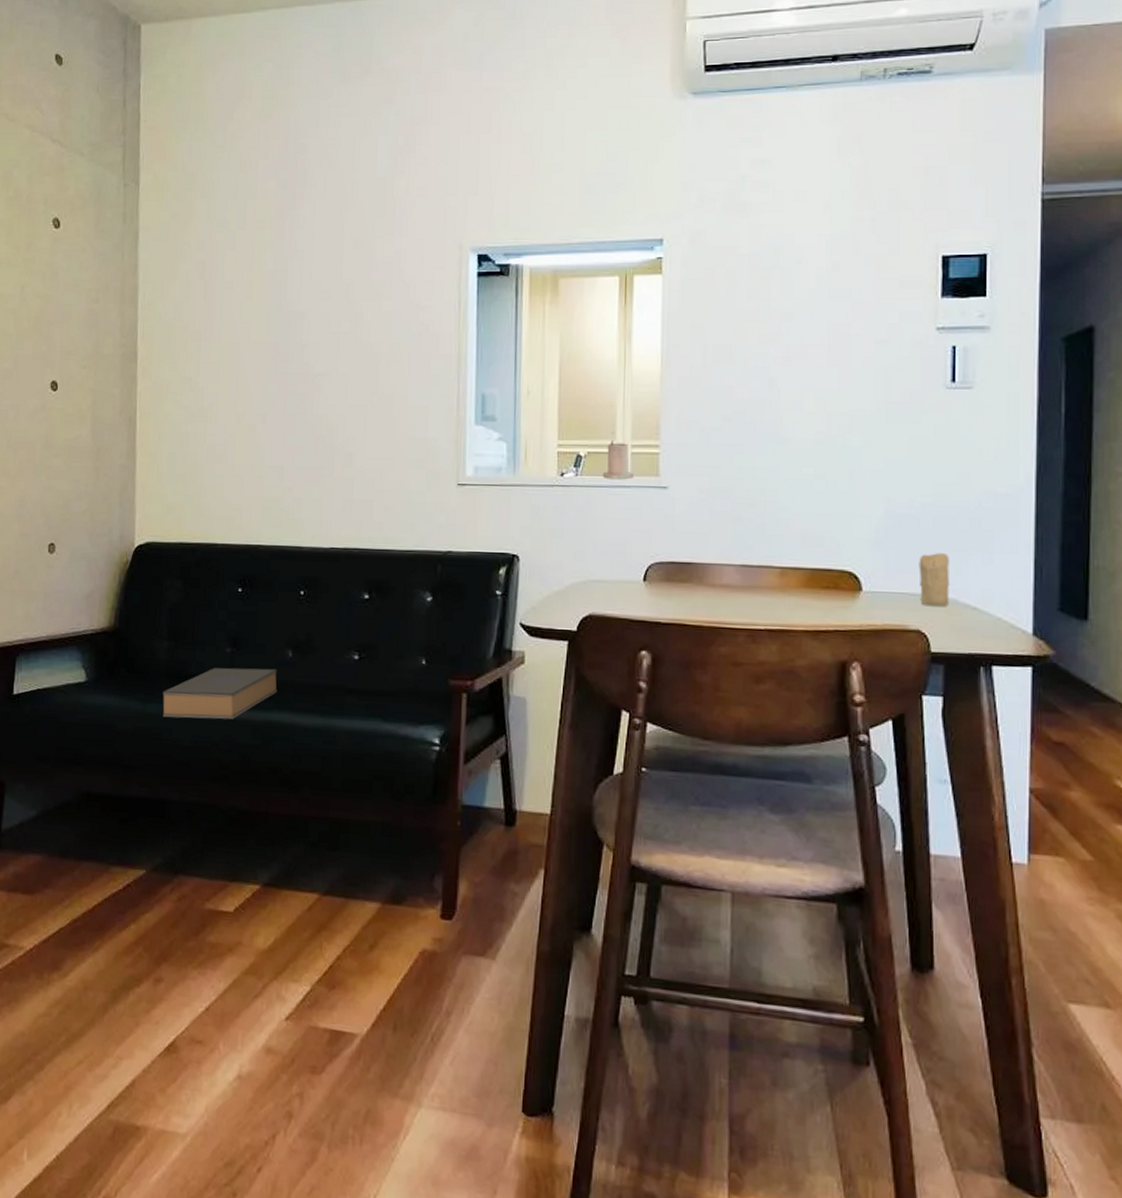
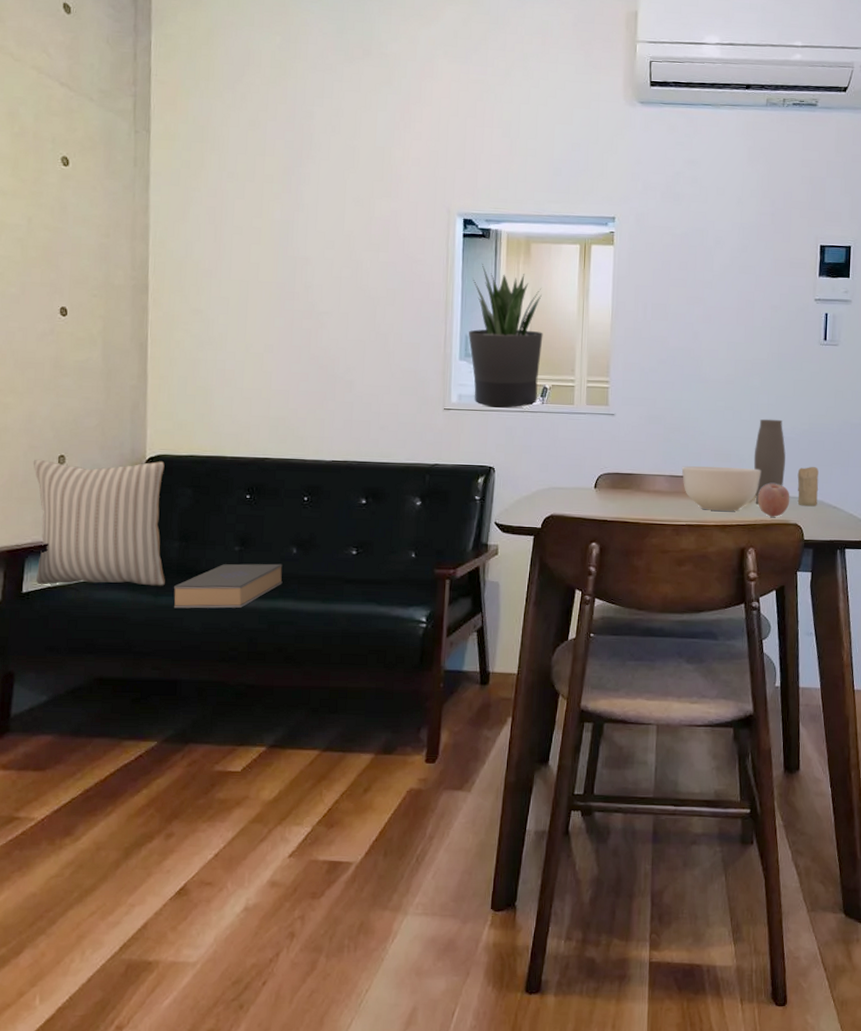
pillow: none [24,547,154,693] -> present [33,459,165,587]
planter: none [486,307,576,482] -> present [469,264,543,408]
candle: present [603,440,634,480] -> none [564,376,589,408]
bowl: none [757,552,867,613] -> present [681,466,762,511]
vase: none [855,489,901,604] -> present [753,419,786,505]
fruit: none [862,575,909,621] -> present [757,483,790,517]

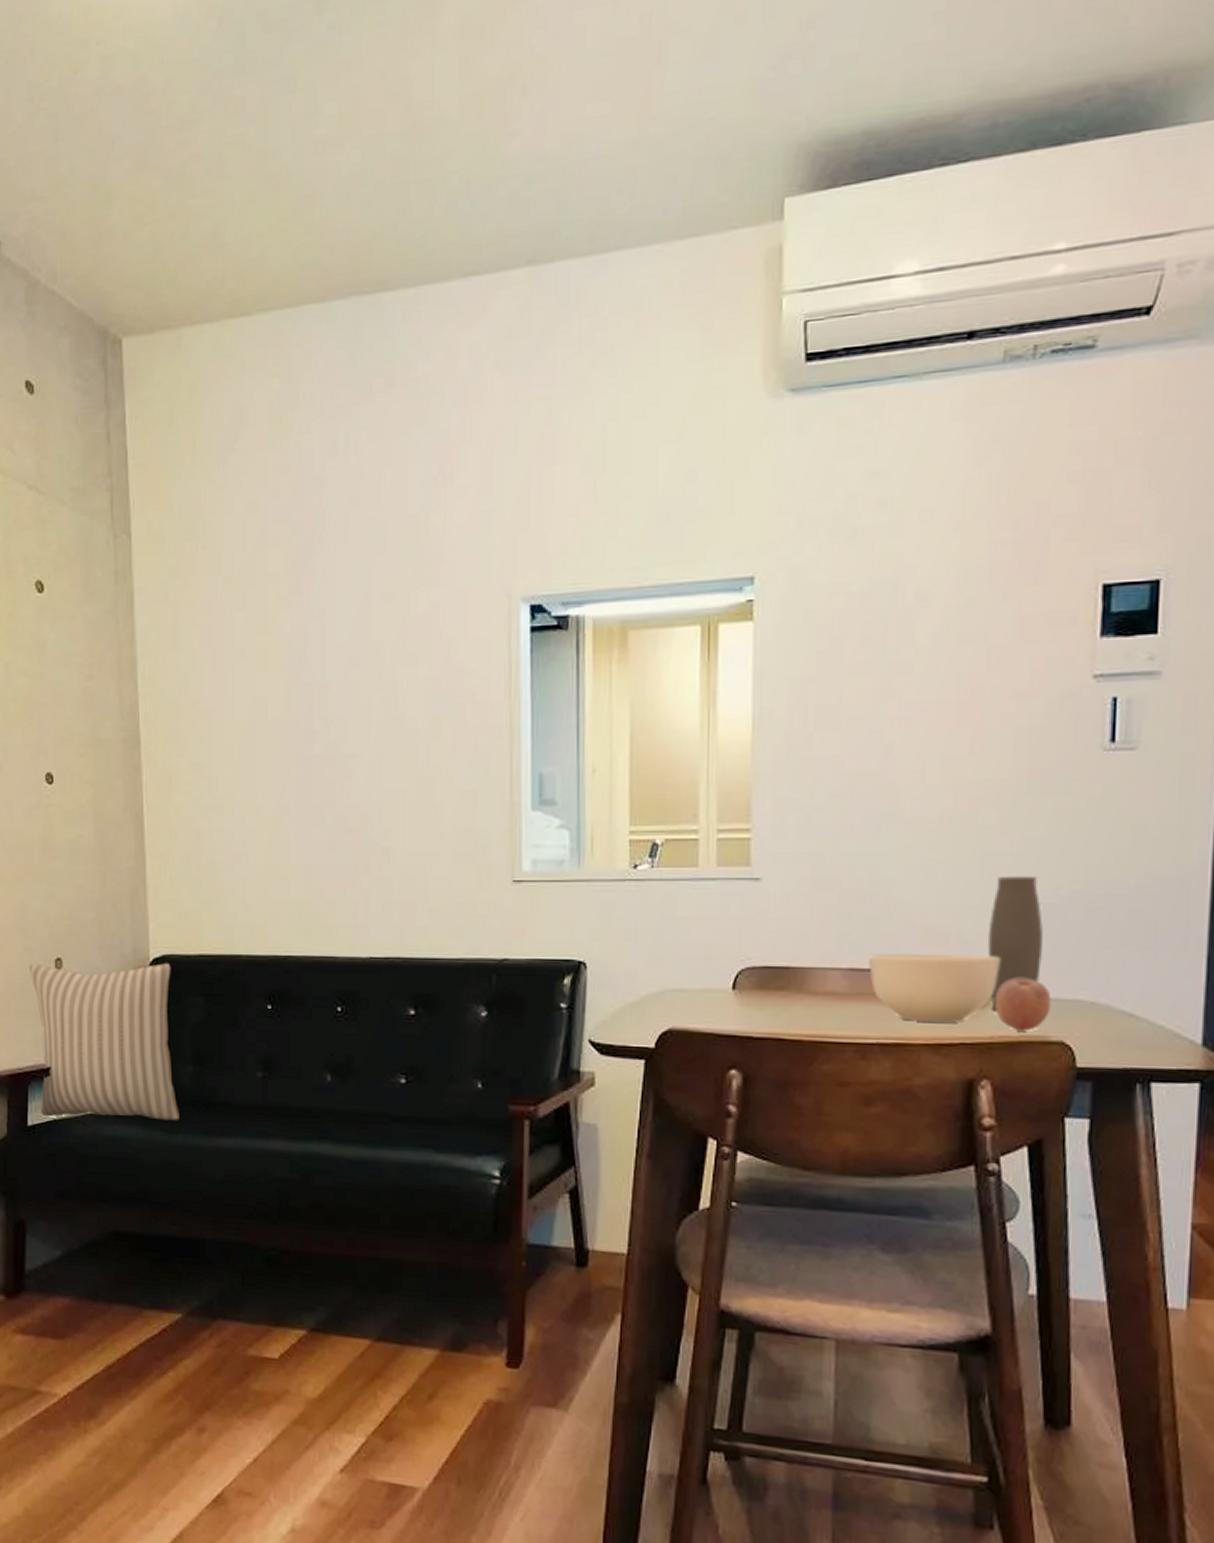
book: present [173,563,283,610] -> none [189,1094,316,1152]
planter: present [469,264,543,408] -> none [543,668,650,876]
candle: present [797,467,819,507] -> none [1064,950,1103,1014]

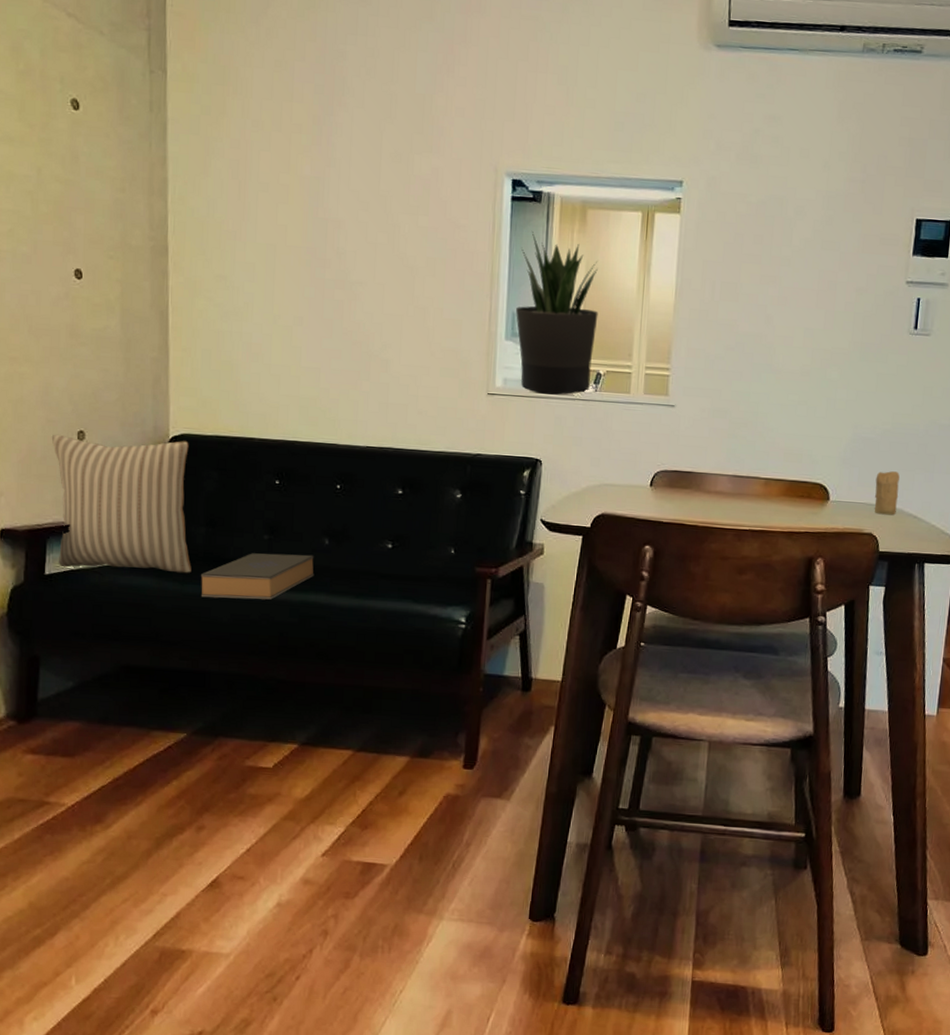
book: none [189,1094,316,1152] -> present [200,553,314,601]
planter: none [543,668,650,876] -> present [516,232,599,395]
bowl: present [868,952,1001,1023] -> none [746,465,836,517]
vase: present [987,875,1043,1012] -> none [827,416,864,511]
fruit: present [994,978,1052,1031] -> none [829,488,866,525]
candle: none [1064,950,1103,1014] -> present [874,471,900,516]

